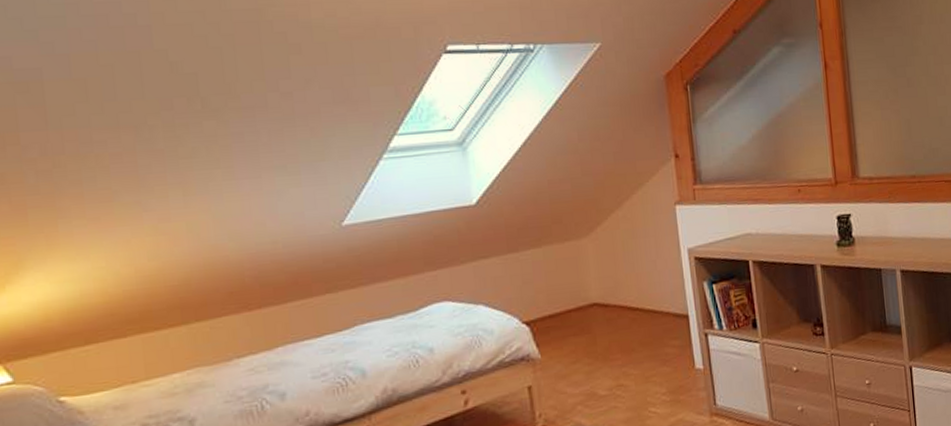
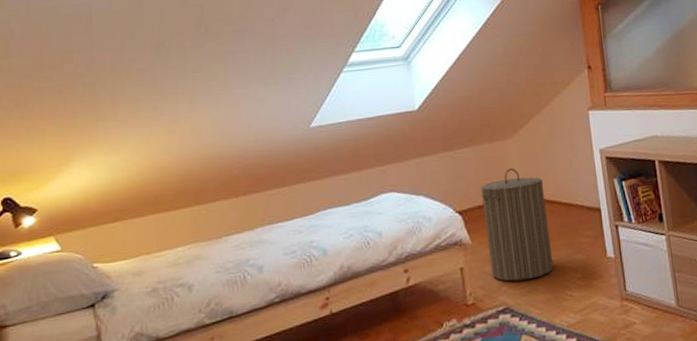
laundry hamper: none [551,271,636,400] -> present [480,168,554,282]

